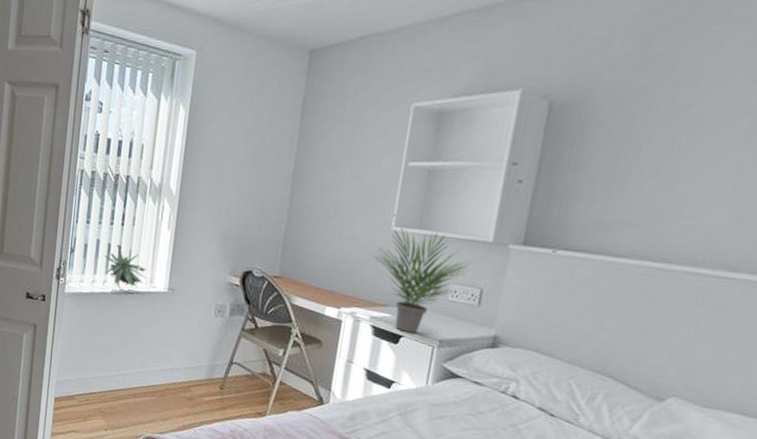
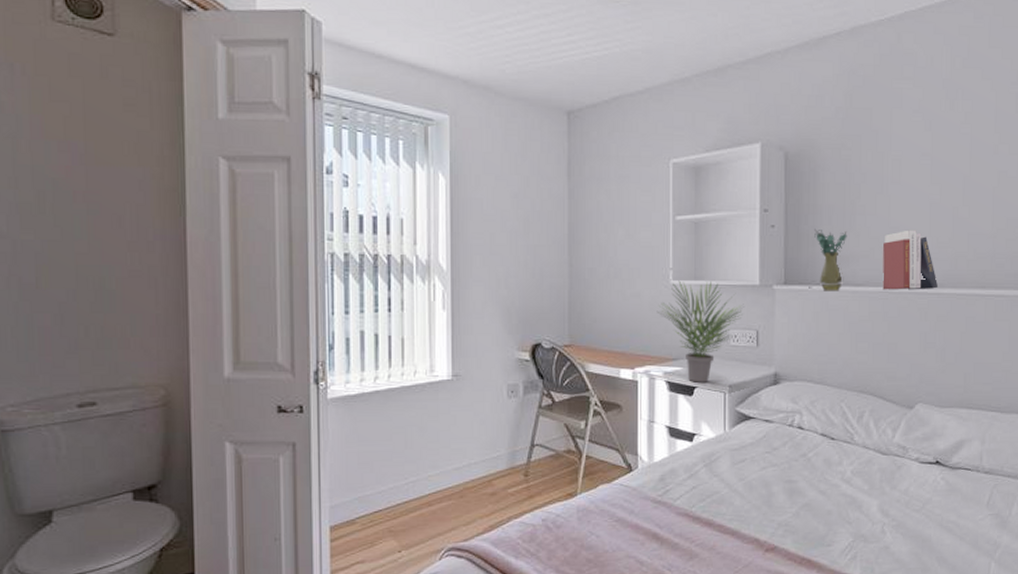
plant: present [104,244,148,291] -> none [372,333,427,386]
vase: none [567,188,615,260] -> present [814,228,847,291]
books: none [649,200,729,272] -> present [881,230,939,290]

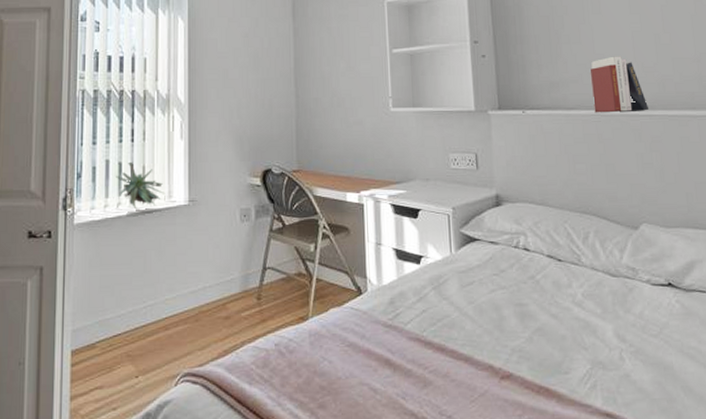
plant: none [372,333,427,386] -> present [116,161,165,211]
potted plant: present [657,280,744,382] -> none [379,107,462,205]
vase: present [814,228,847,291] -> none [523,57,556,115]

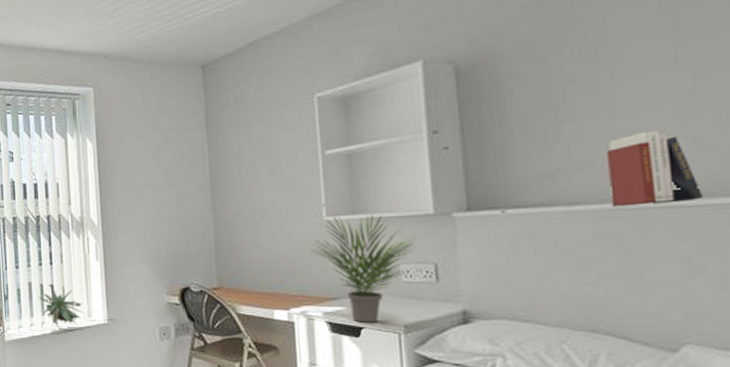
potted plant: none [379,107,462,205] -> present [310,213,416,323]

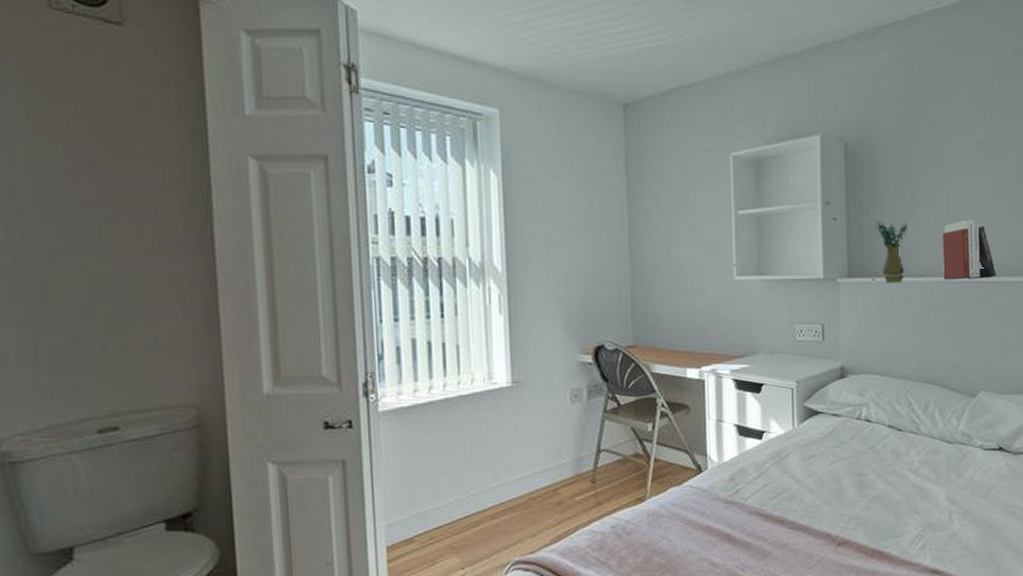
plant: present [38,283,85,330] -> none [425,340,485,395]
potted plant: present [310,213,416,323] -> none [721,275,809,379]
vase: none [503,143,552,215] -> present [876,220,908,283]

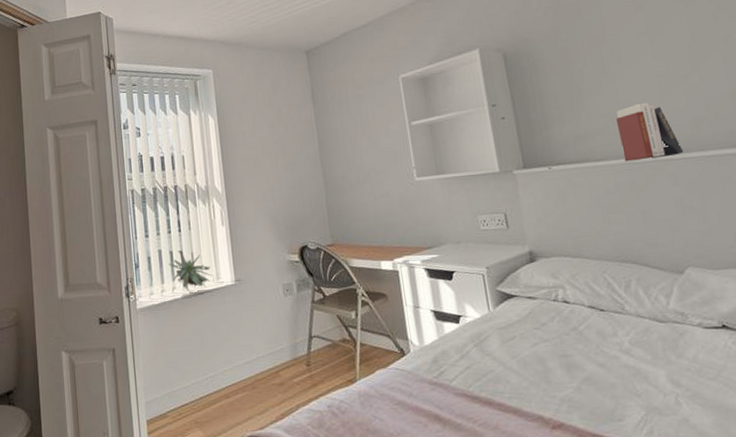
plant: none [425,340,485,395] -> present [168,249,214,293]
vase: present [876,220,908,283] -> none [544,113,584,170]

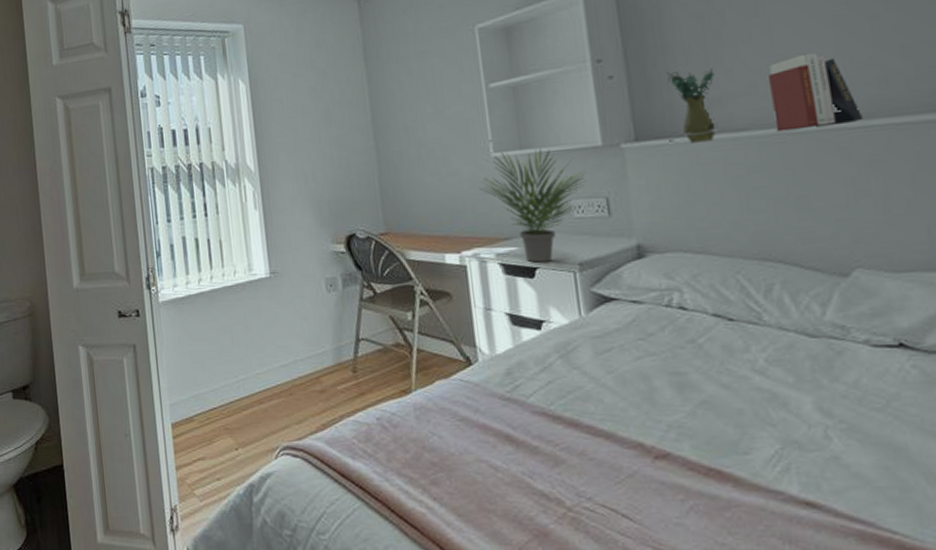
plant: present [168,249,214,293] -> none [194,236,245,286]
potted plant: none [406,173,488,268] -> present [479,148,586,263]
vase: none [544,113,584,170] -> present [667,69,718,143]

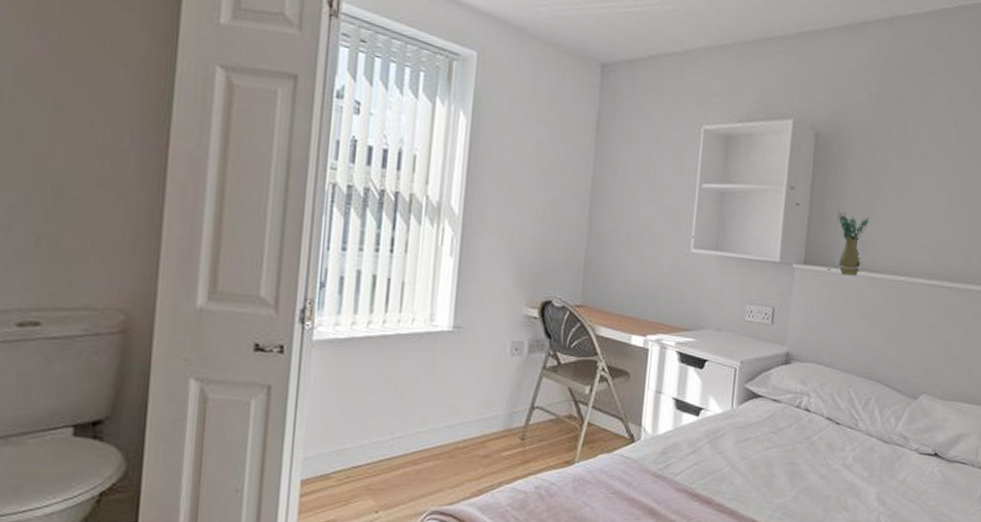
potted plant: present [479,148,586,263] -> none [674,249,763,356]
books: present [767,52,864,132] -> none [898,222,951,283]

